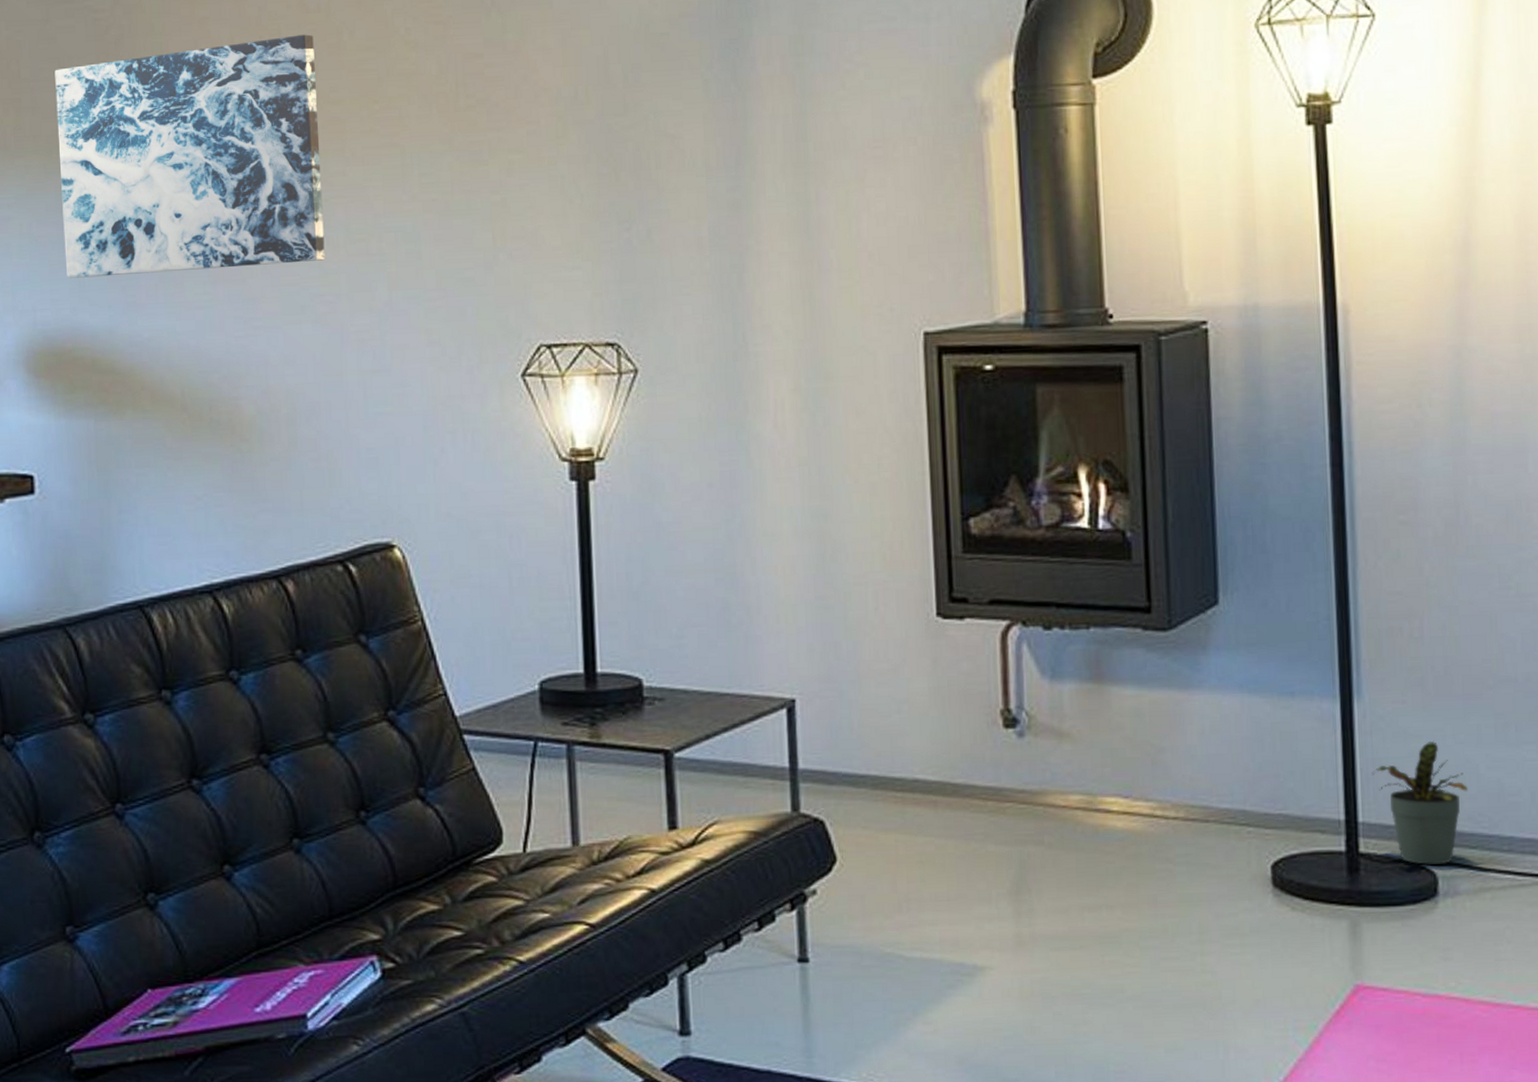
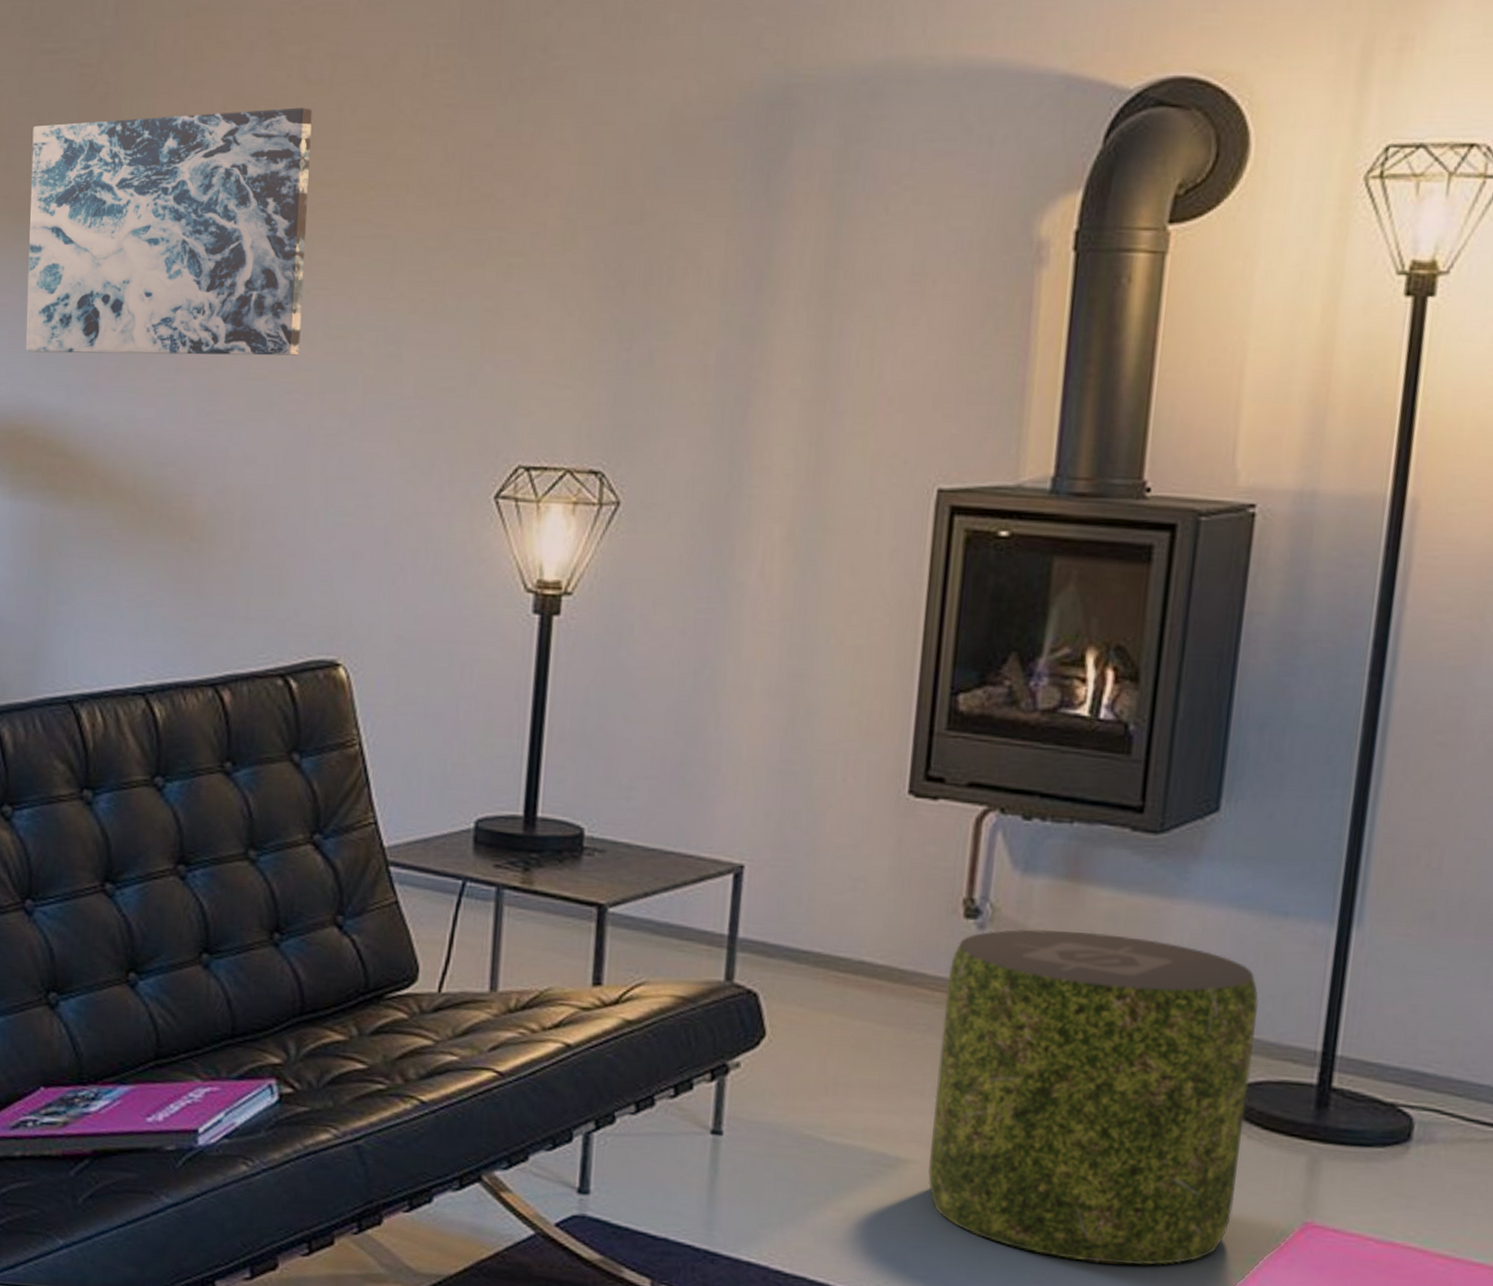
pouf: none [996,729,1289,1047] -> present [927,929,1259,1266]
potted plant: present [1372,740,1468,866] -> none [1359,979,1464,1109]

